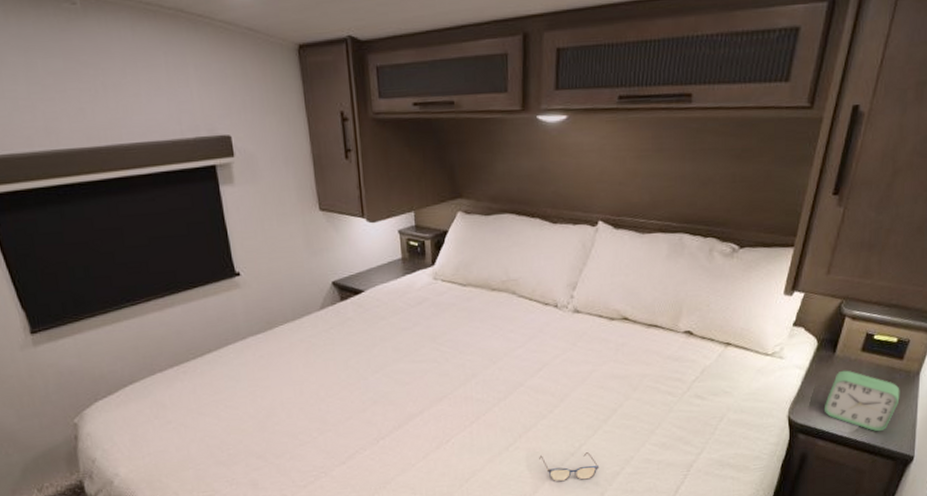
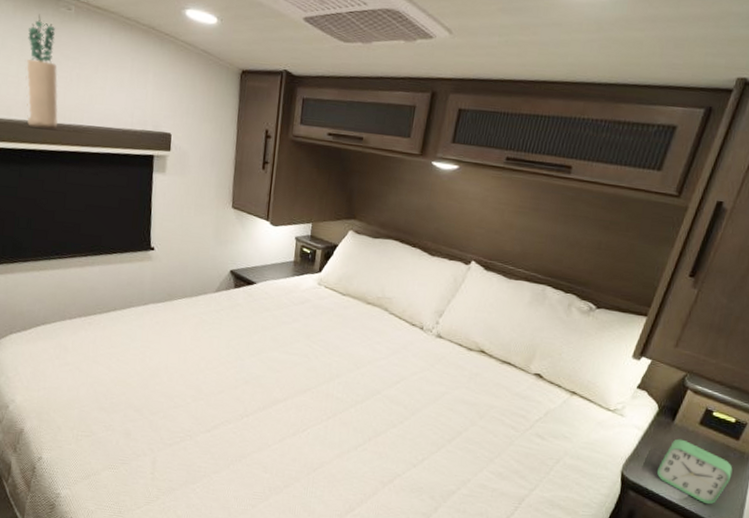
vase: none [29,15,94,157] -> present [25,14,58,130]
glasses: present [539,452,600,482] -> none [383,460,438,493]

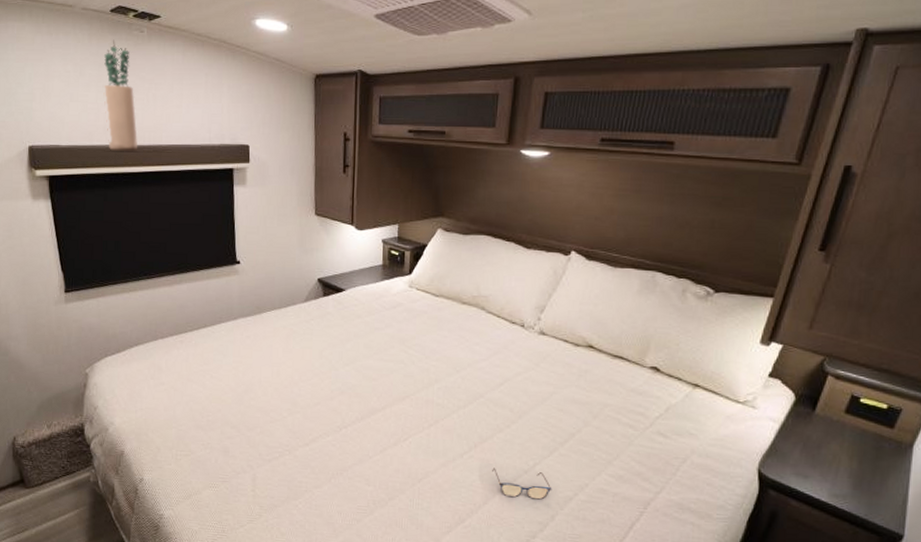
glasses: none [383,460,438,493] -> present [492,467,552,500]
alarm clock: present [656,438,733,505] -> none [799,430,889,502]

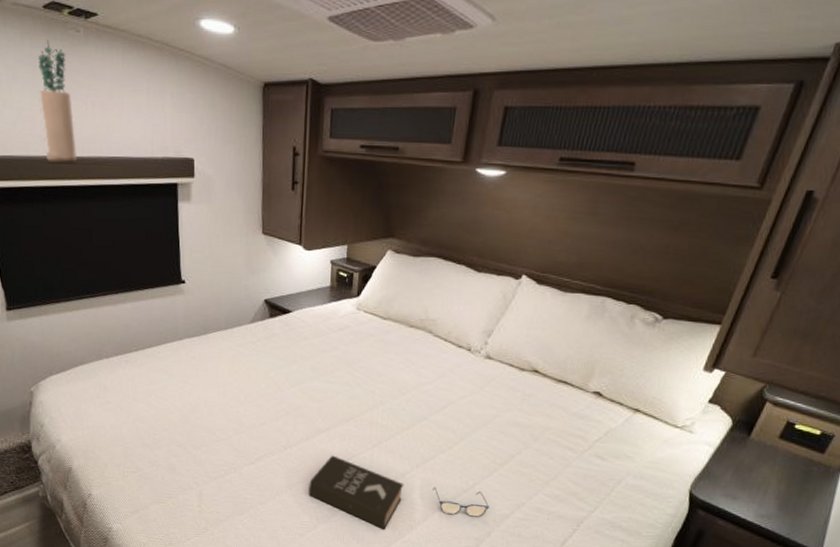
book: none [365,435,463,514] -> present [308,455,404,530]

